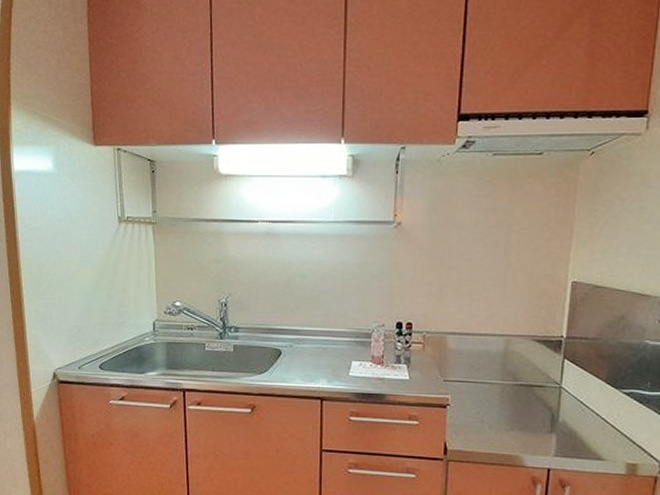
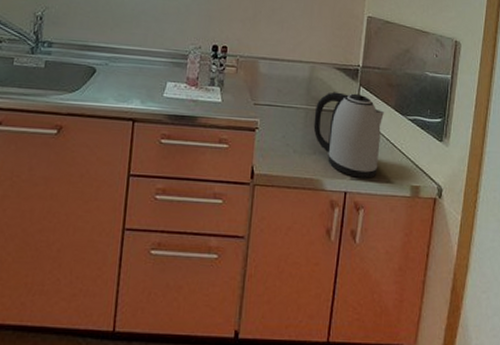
kettle: none [511,365,593,455] -> present [313,92,384,179]

